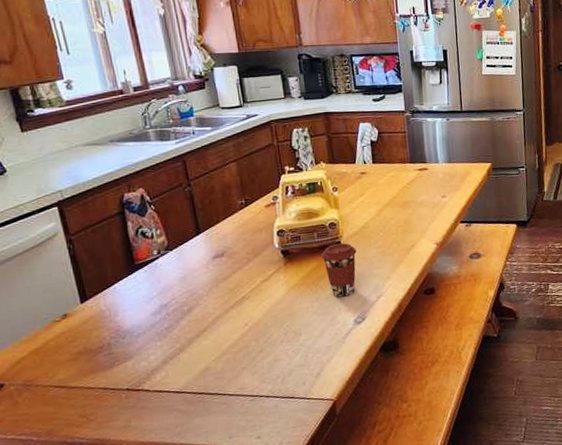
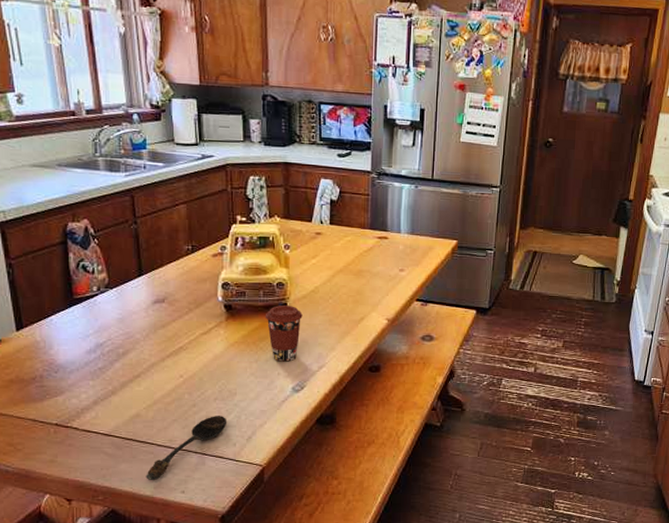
spoon: none [220,357,295,431] -> present [146,416,227,480]

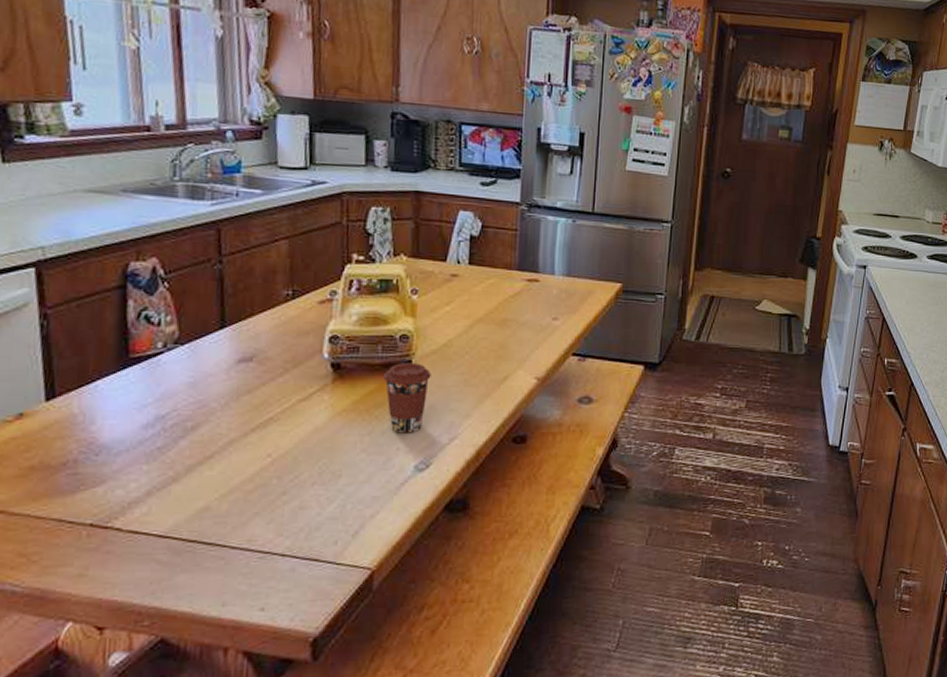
spoon: present [146,416,227,480] -> none [212,505,328,596]

